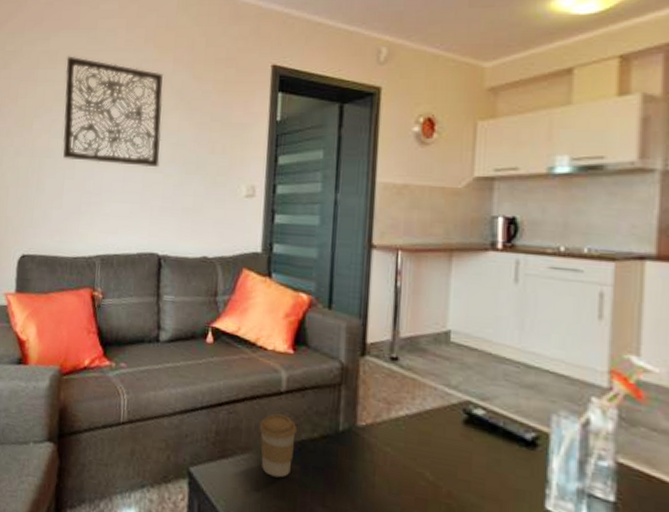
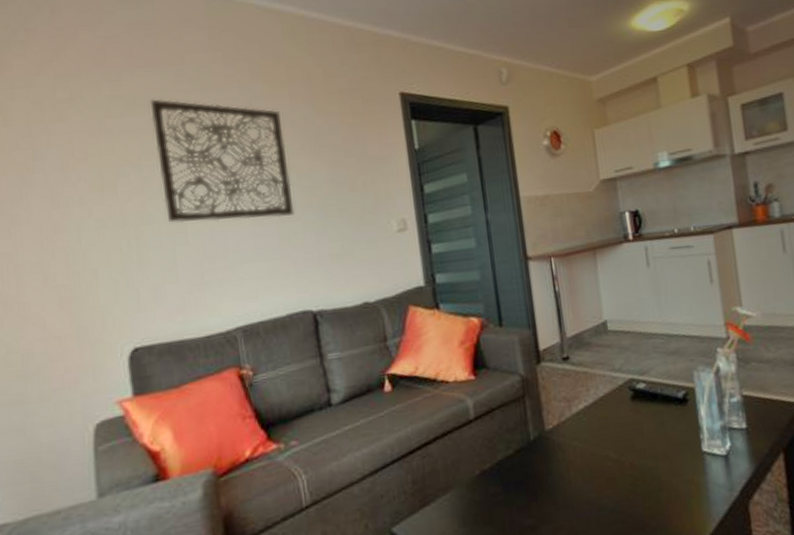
coffee cup: present [259,413,298,478] -> none [455,442,494,507]

